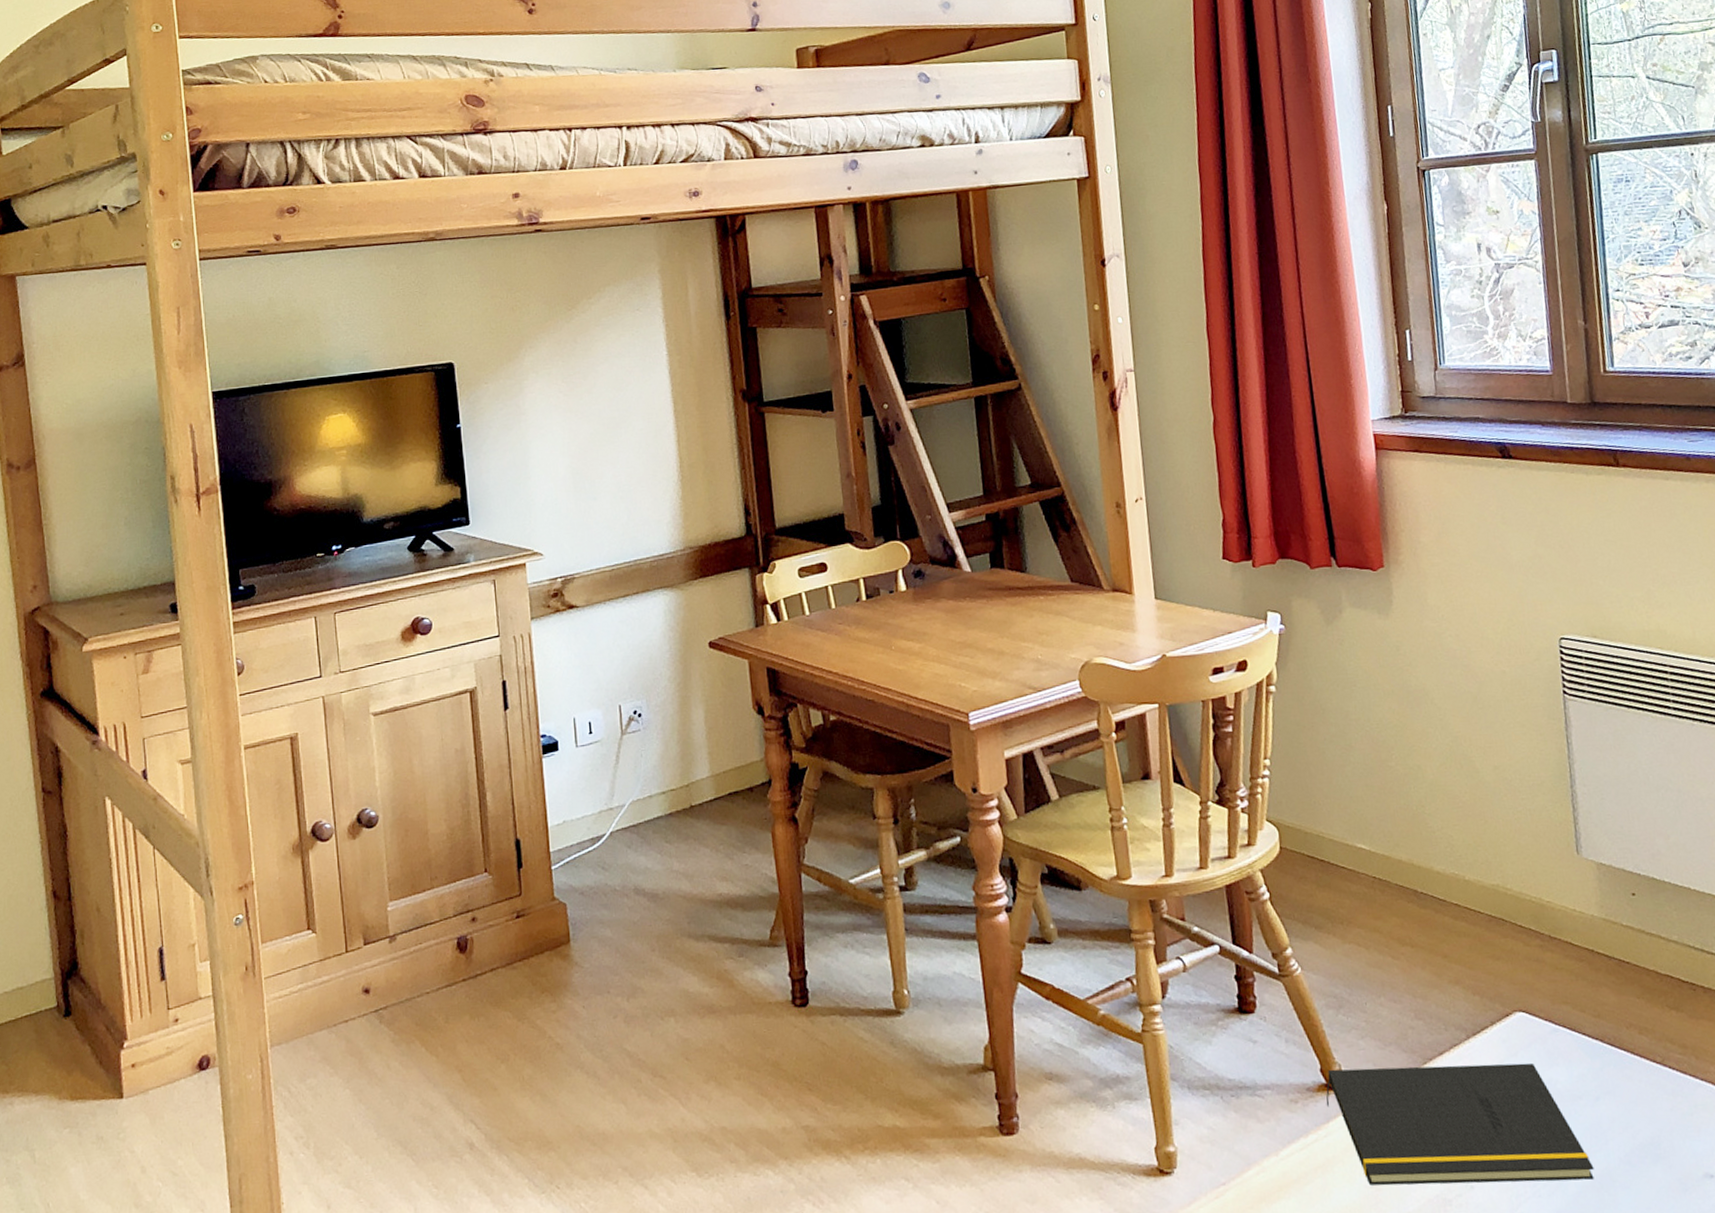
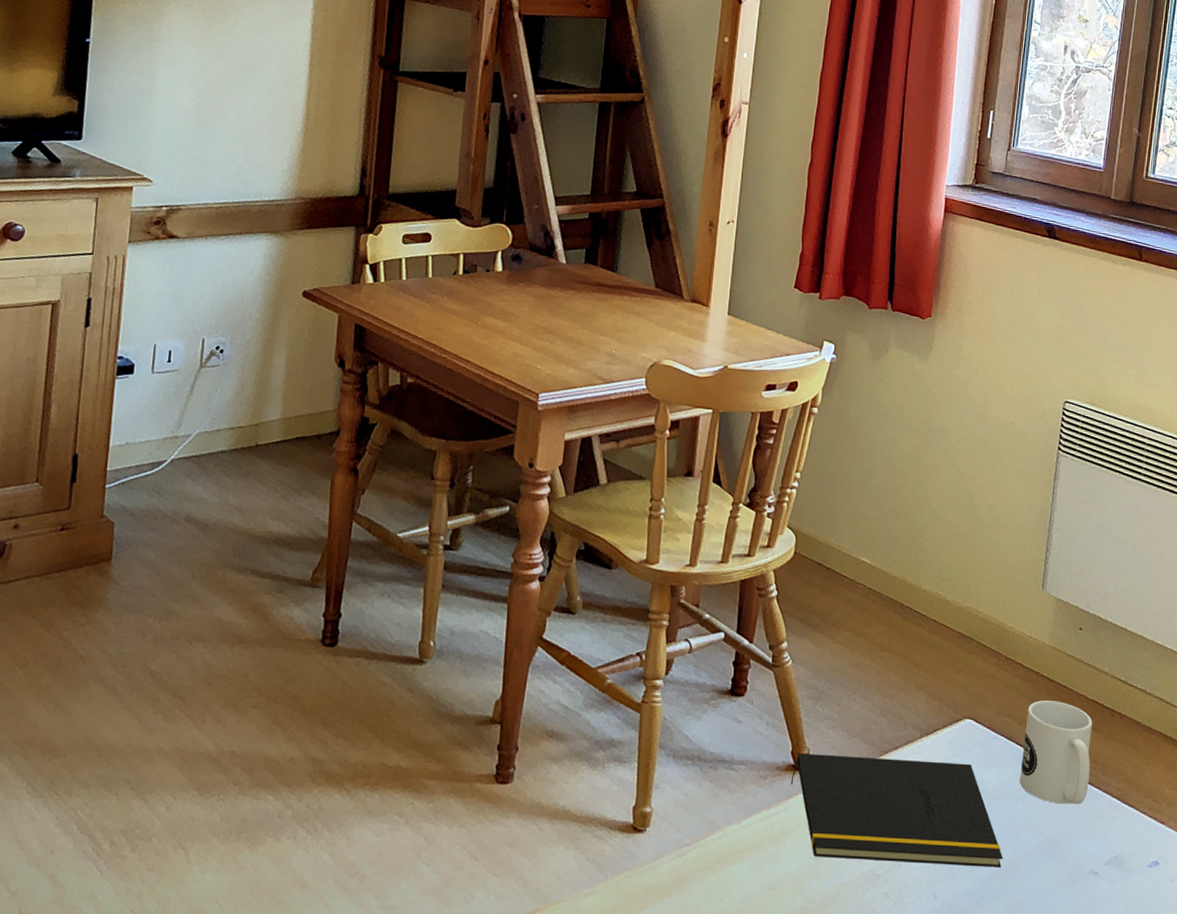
mug: none [1588,980,1682,1100] -> present [1019,700,1093,805]

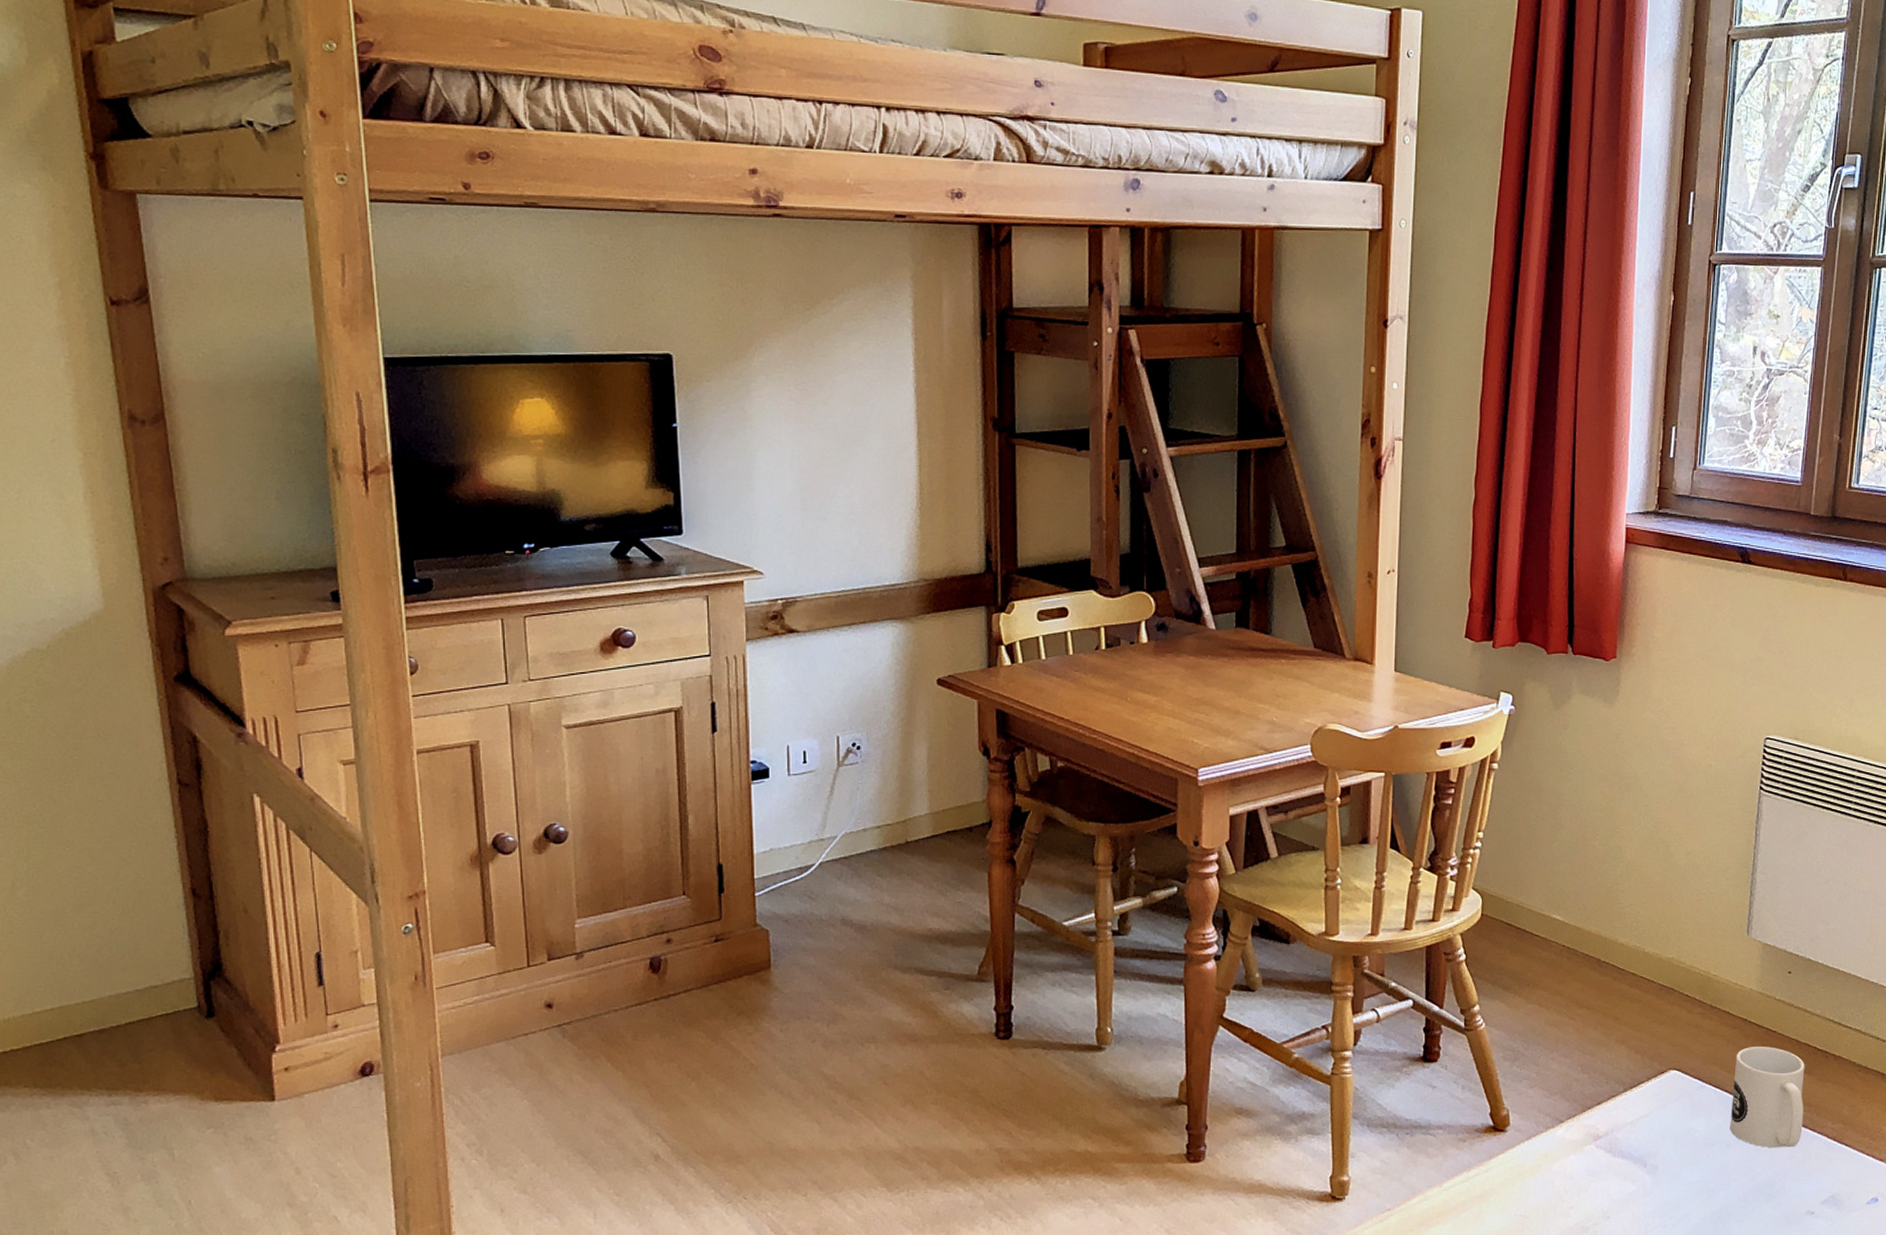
notepad: present [790,752,1003,867] -> none [1491,1113,1715,1214]

